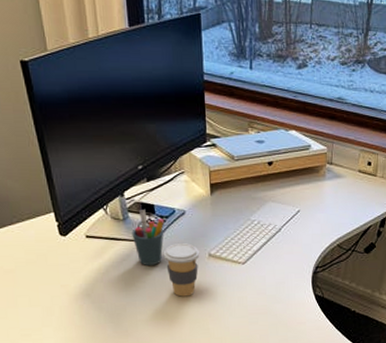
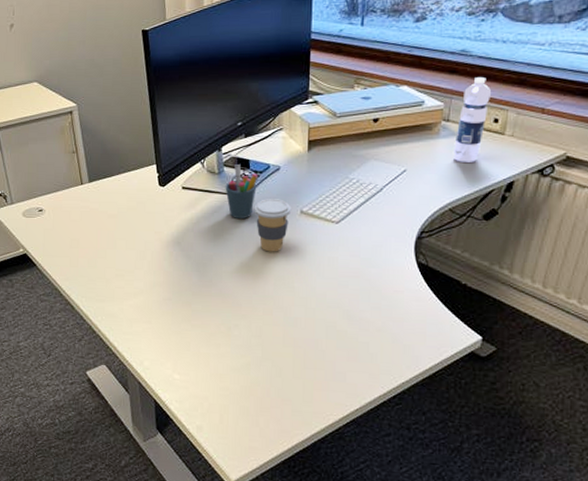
water bottle: none [337,124,365,202] -> present [452,77,492,162]

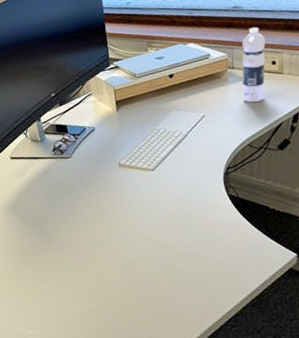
pen holder: present [225,165,259,219] -> none [48,130,77,179]
coffee cup: present [254,199,292,252] -> none [77,156,111,205]

